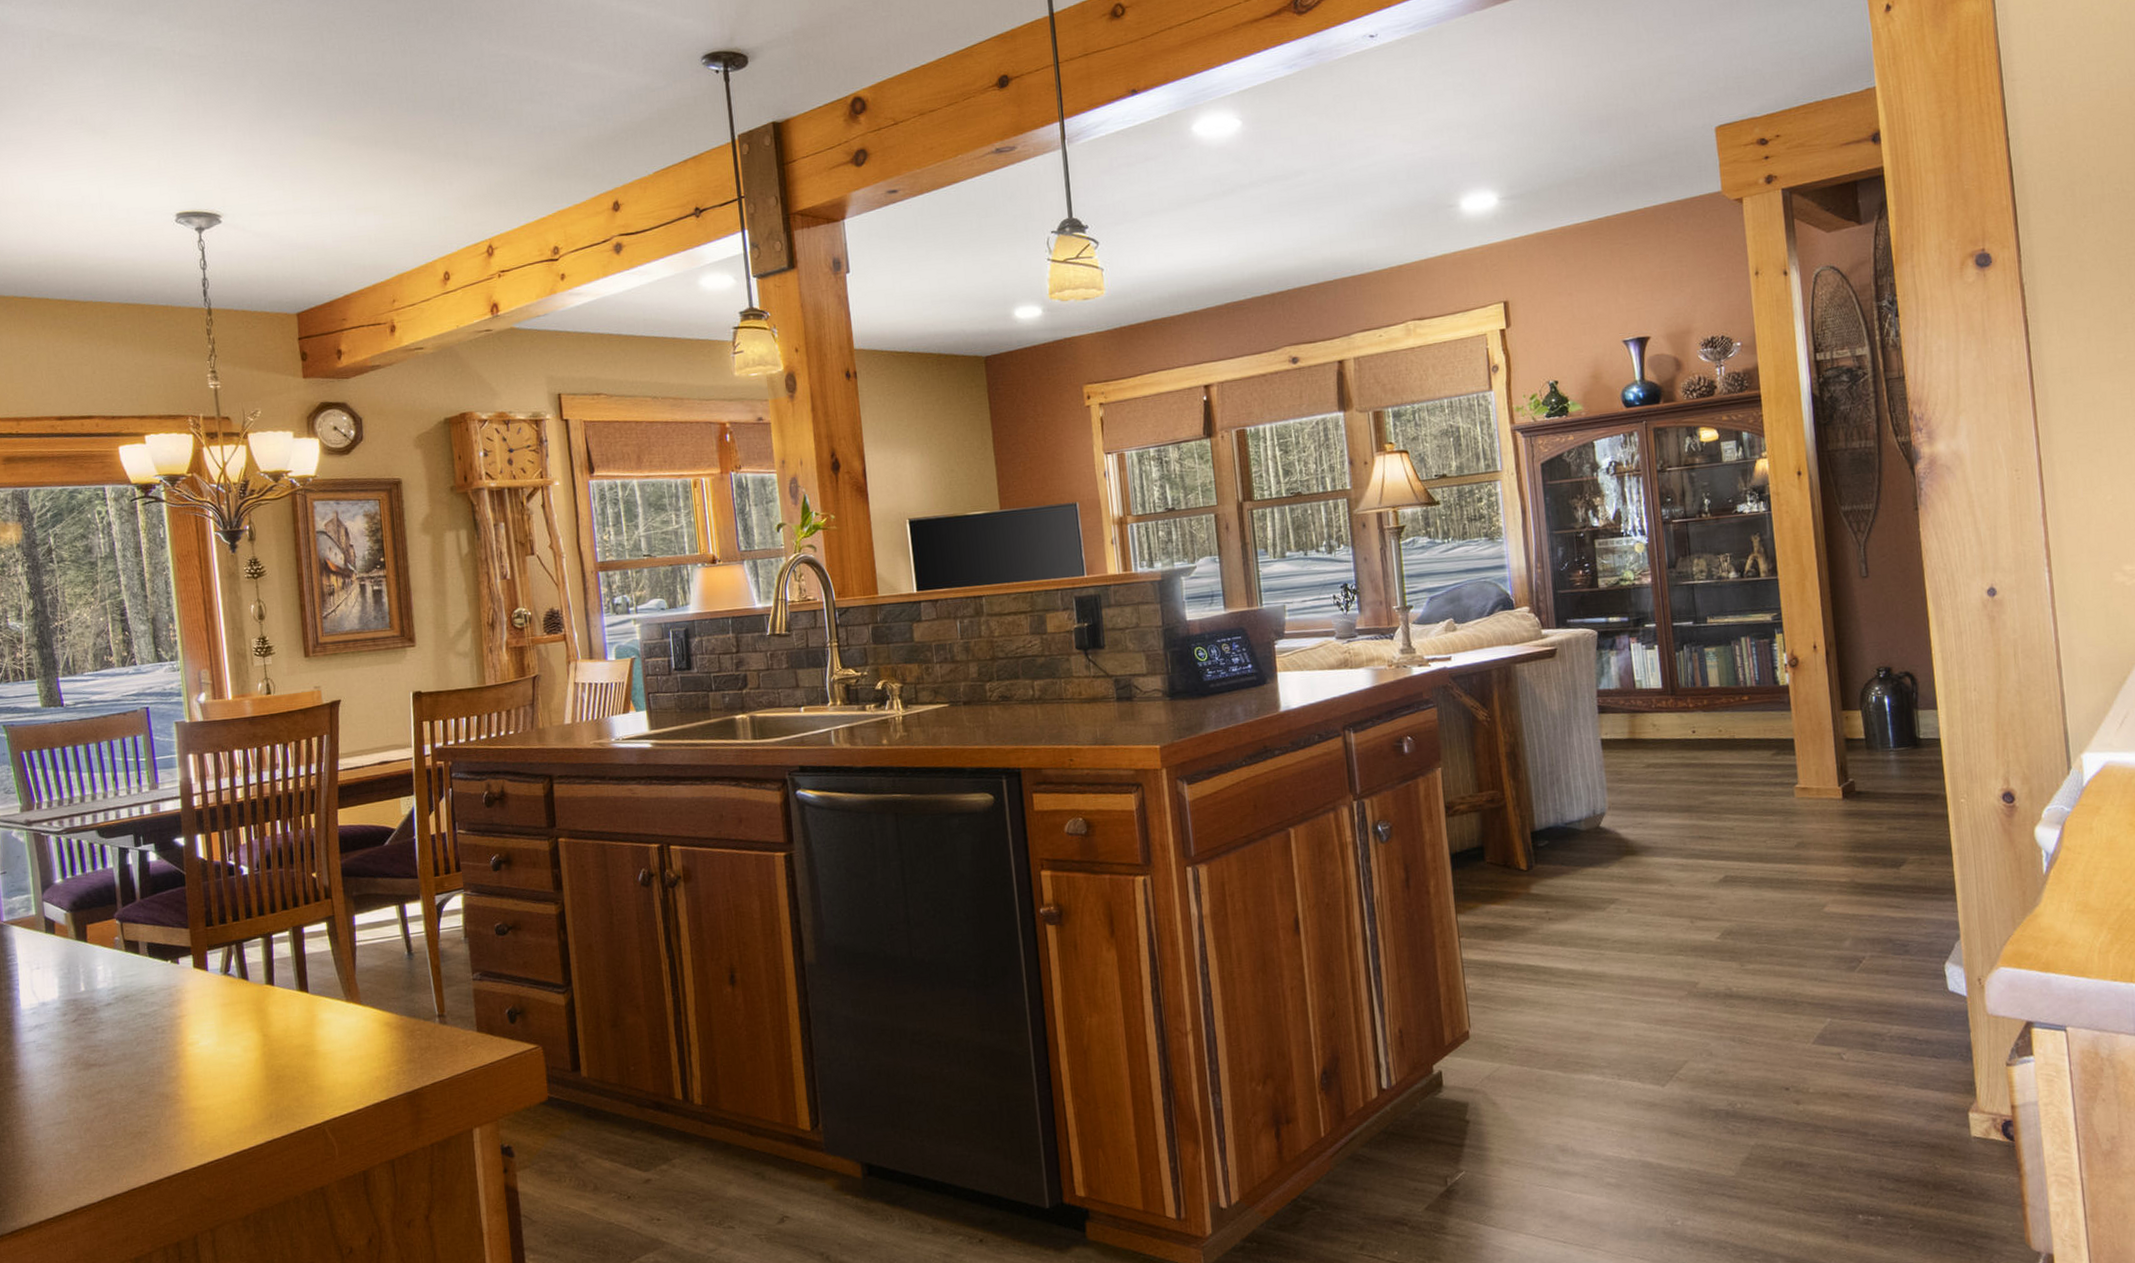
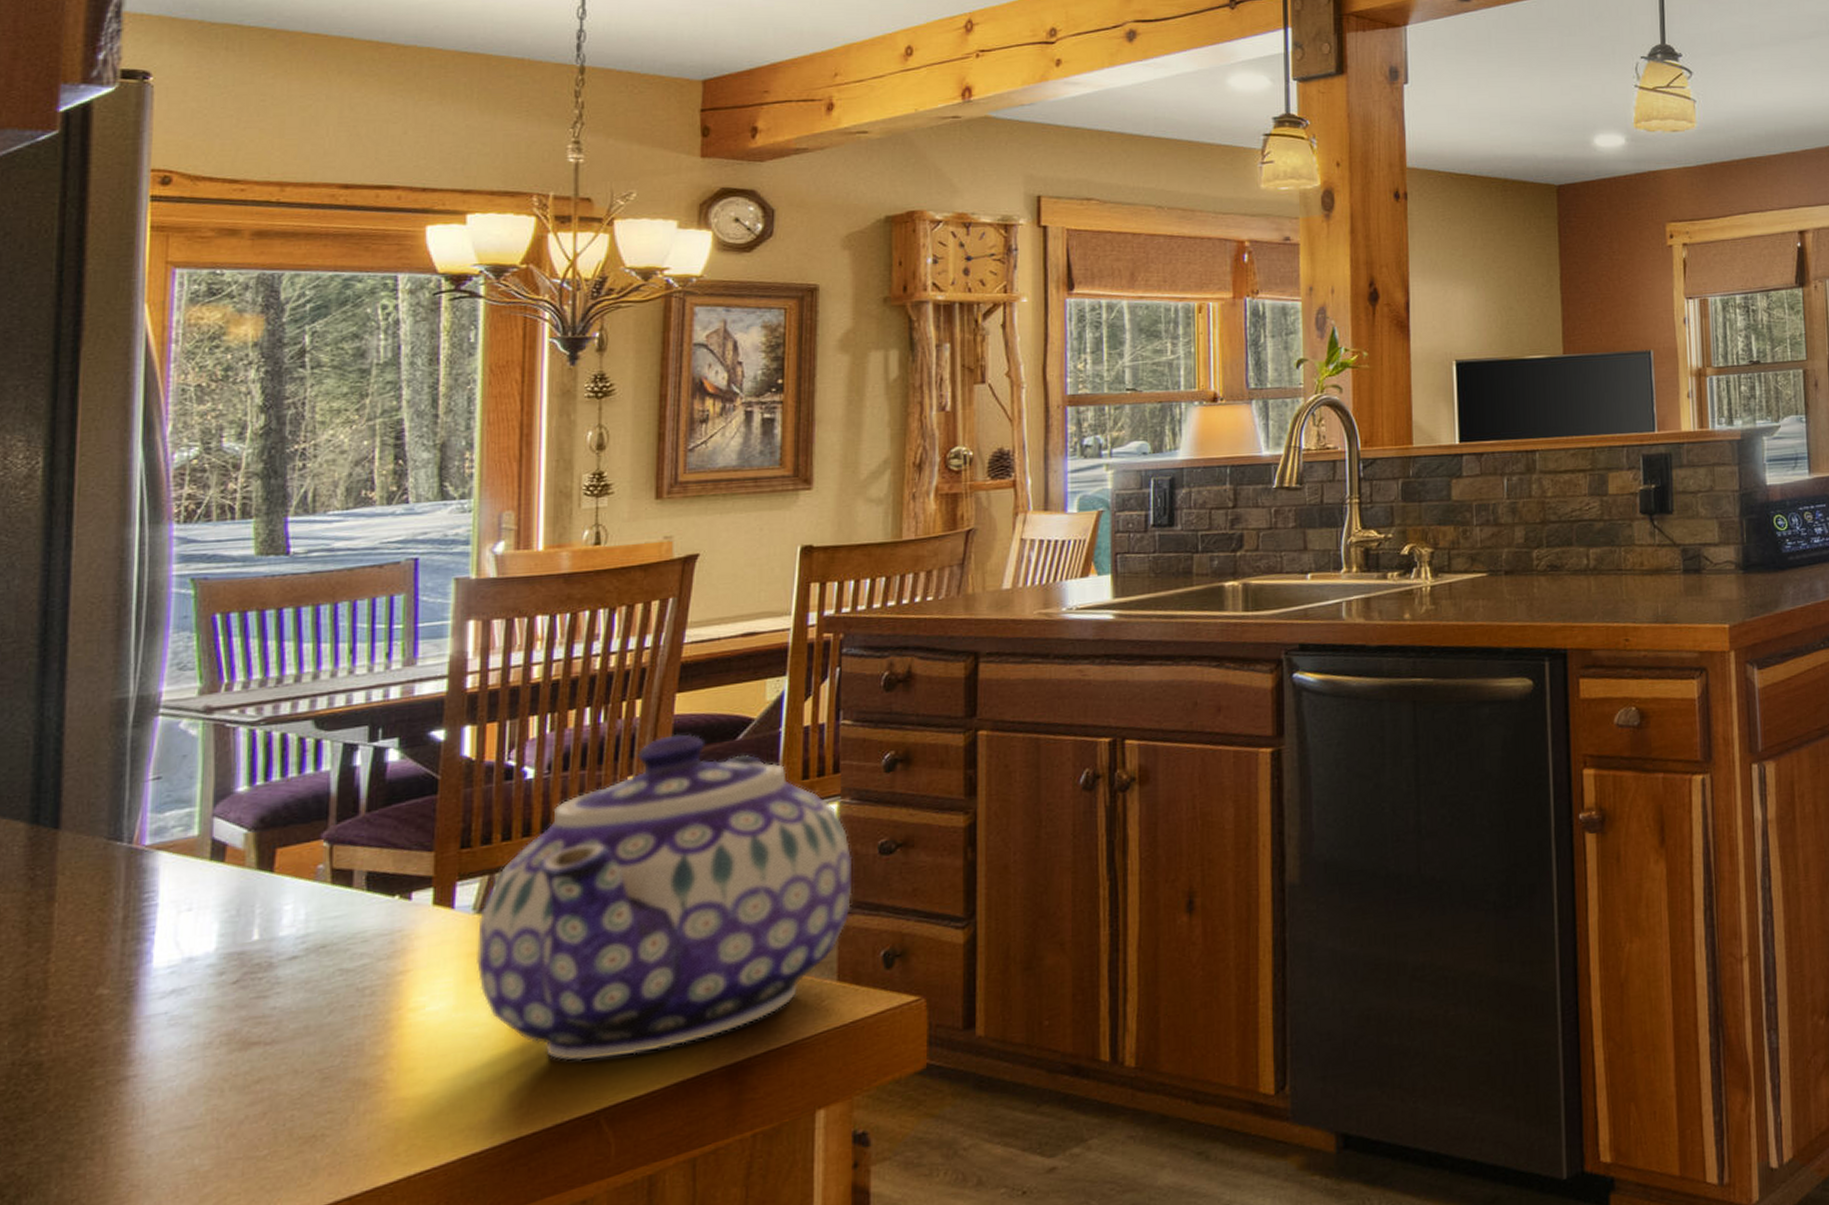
teapot: none [225,840,481,1086] -> present [477,733,853,1061]

